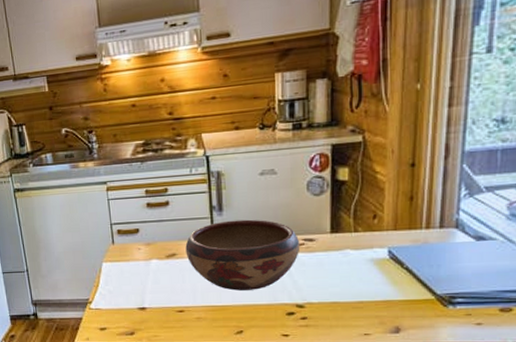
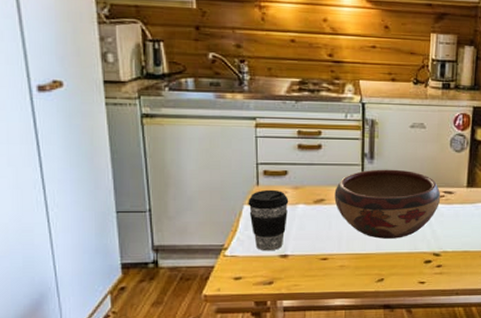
coffee cup: none [106,247,143,304] -> present [248,189,289,251]

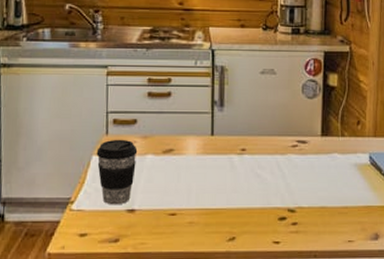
decorative bowl: present [334,169,441,239] -> none [183,117,294,192]

